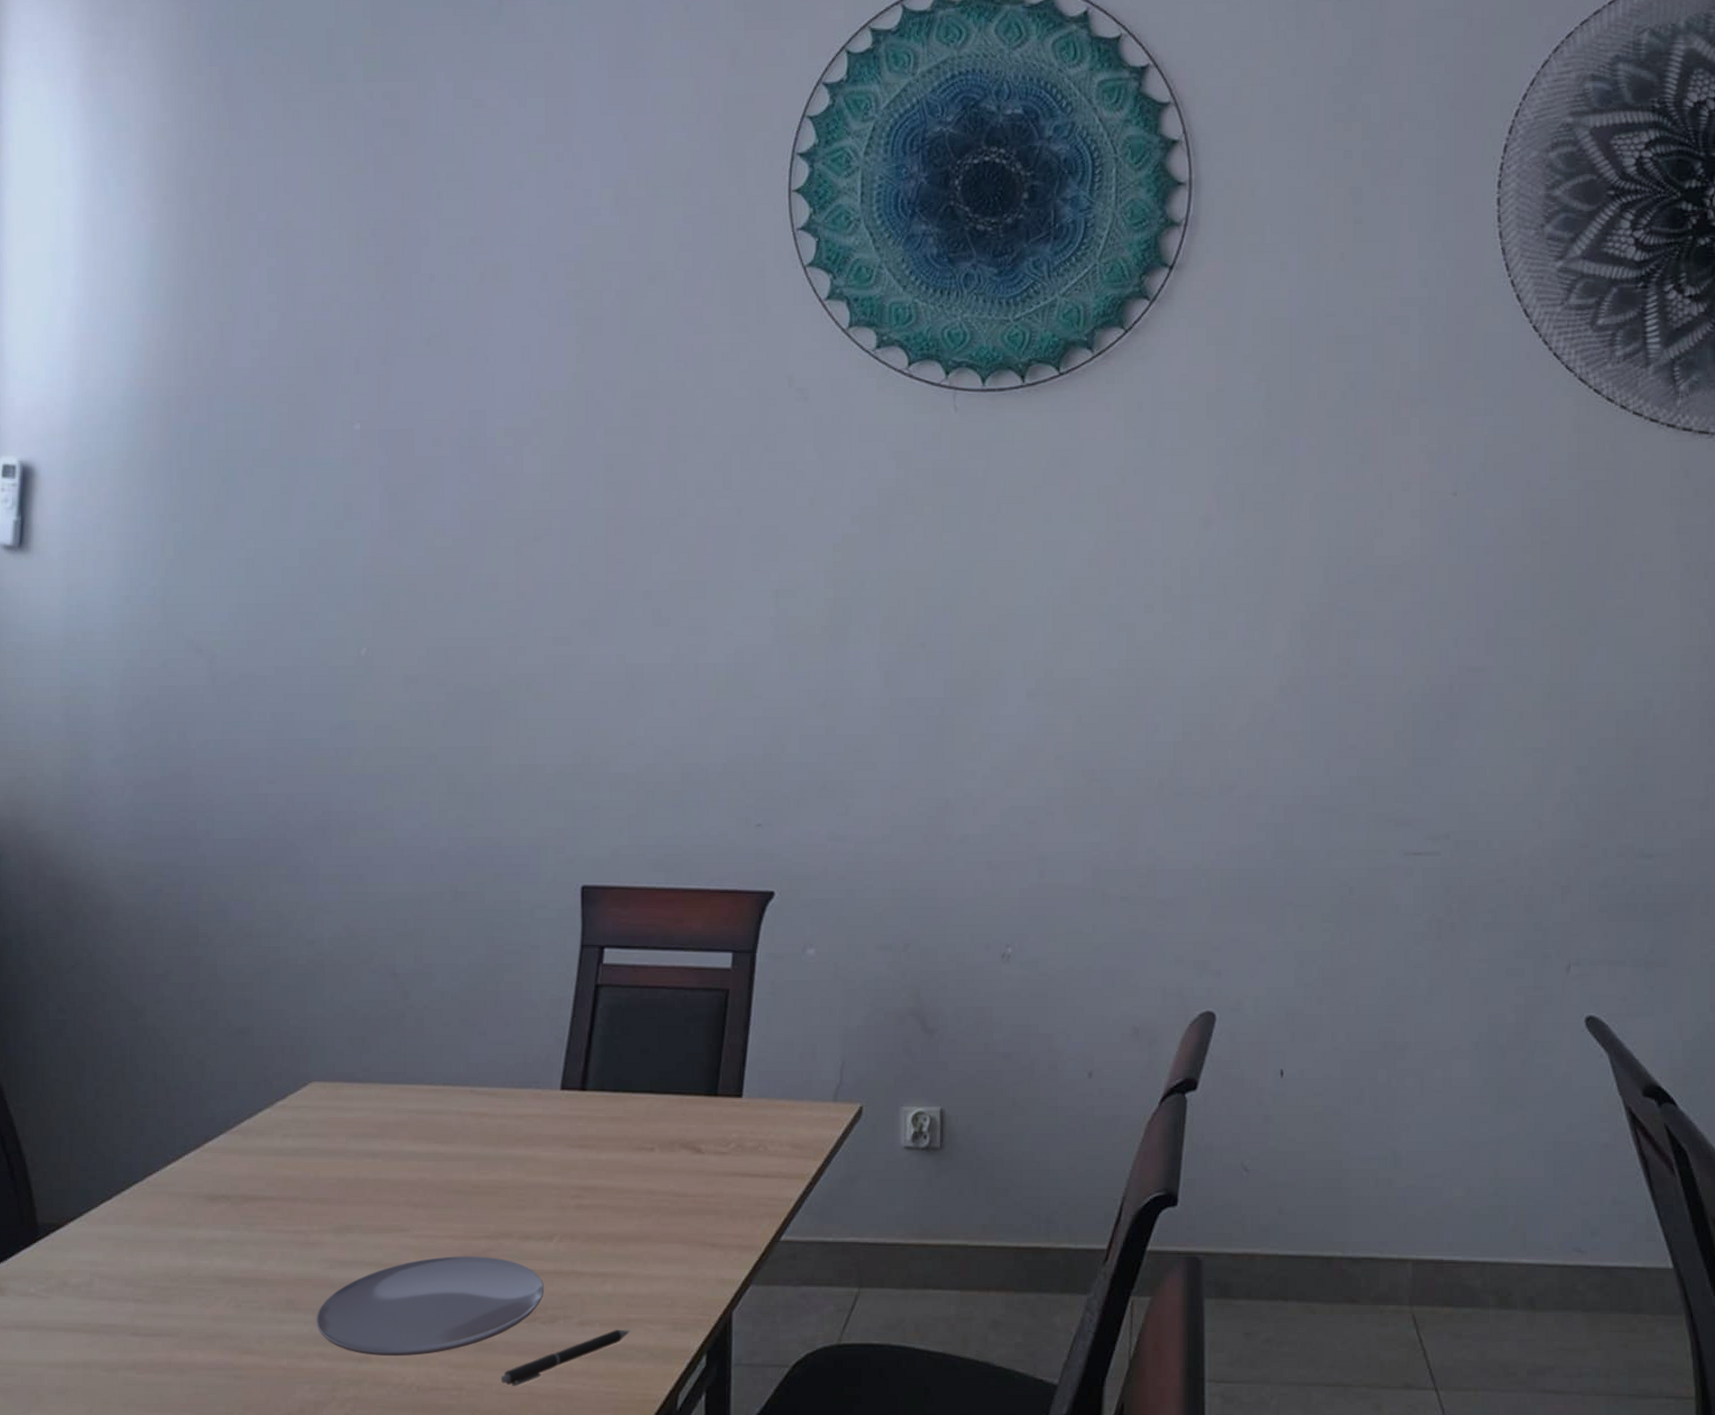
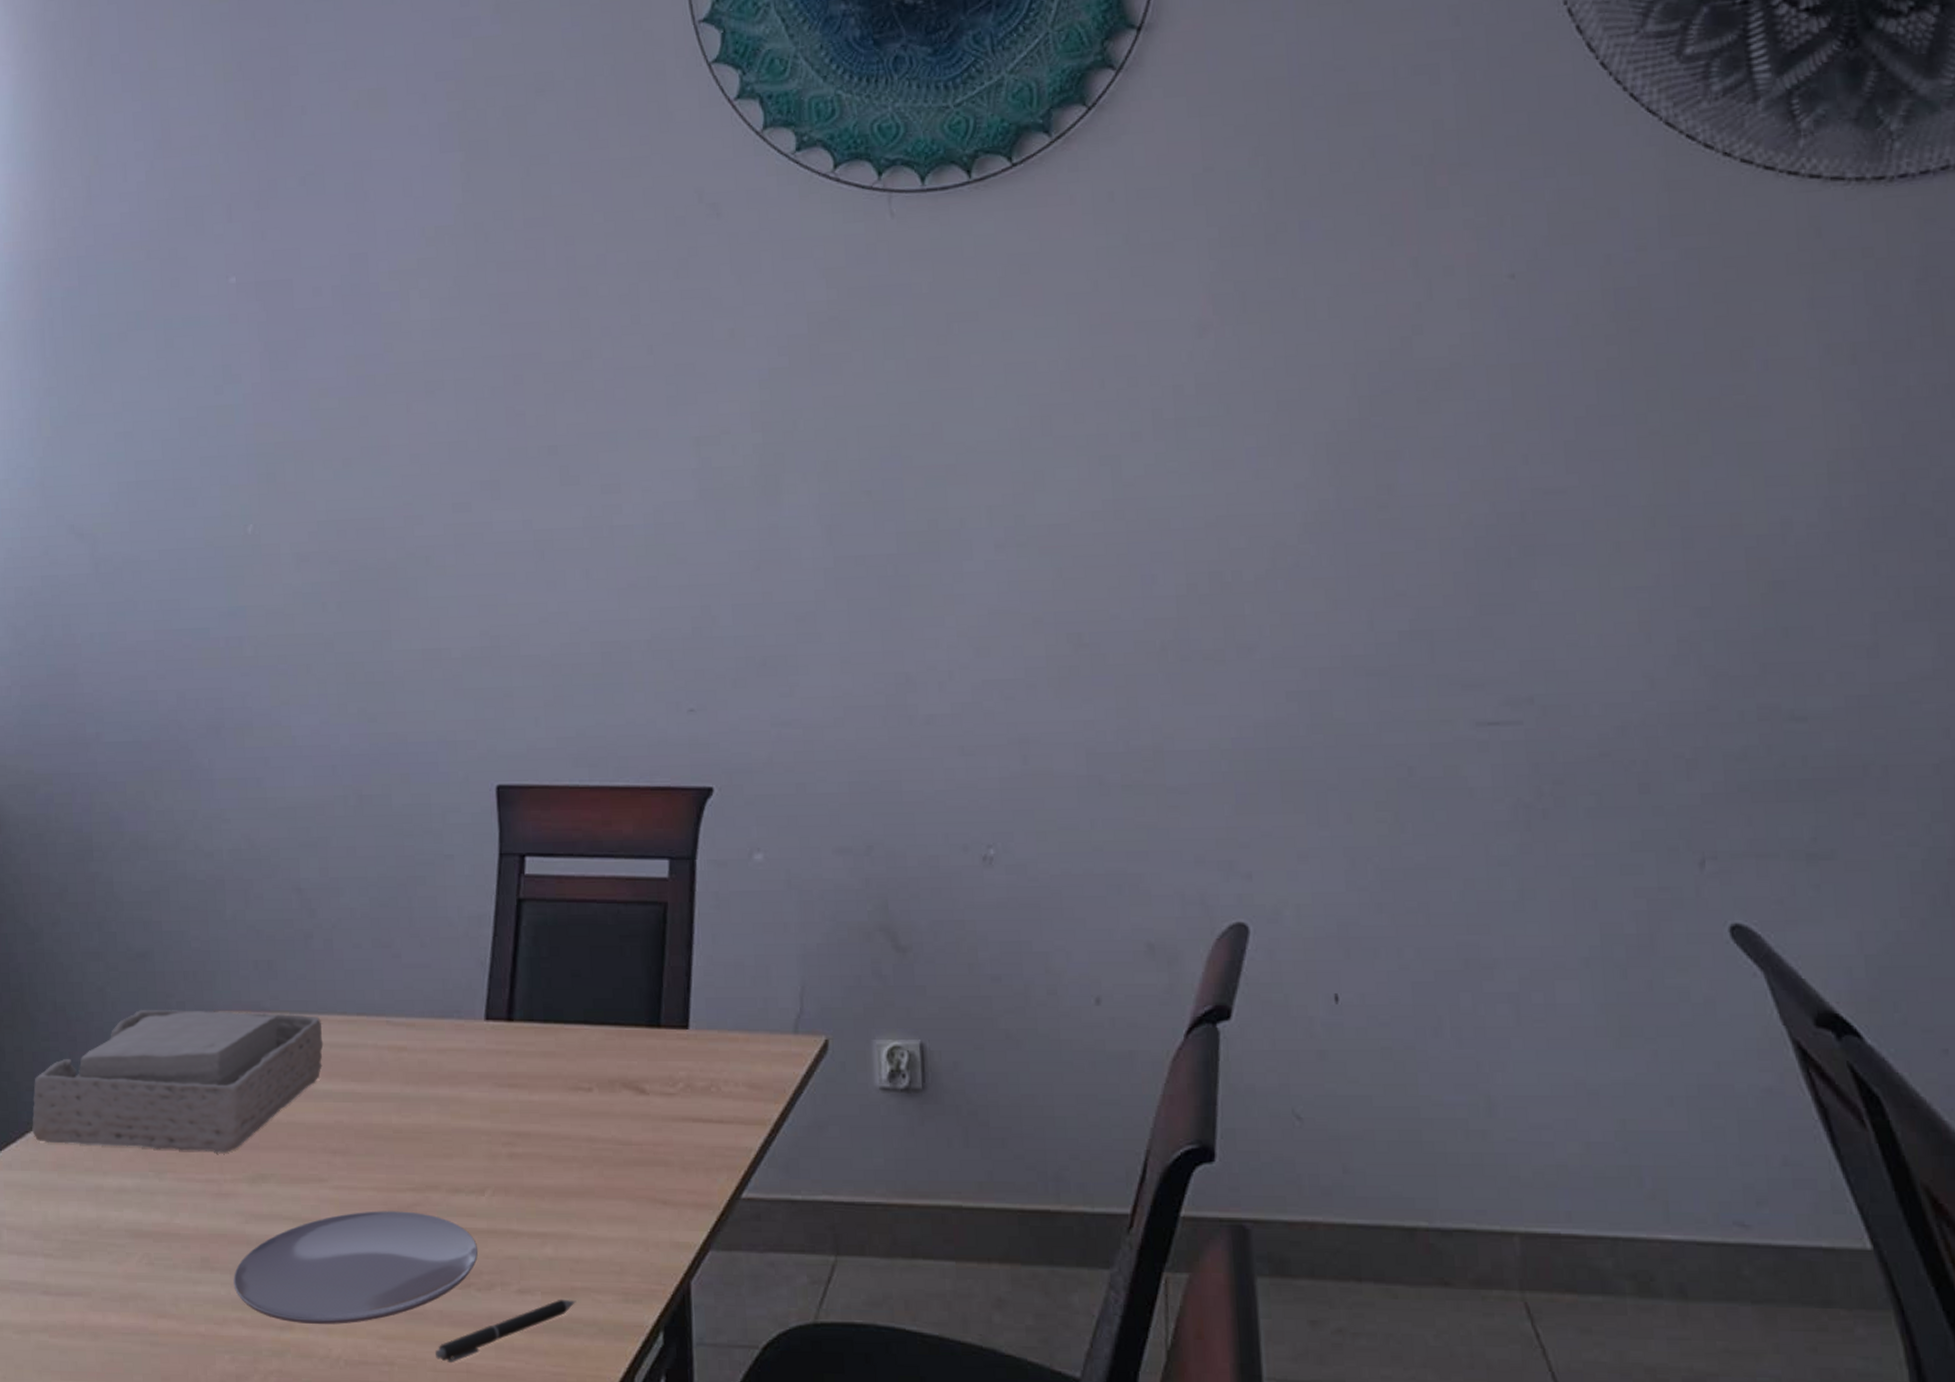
napkin holder: none [128,1079,411,1207] -> present [32,1009,324,1153]

